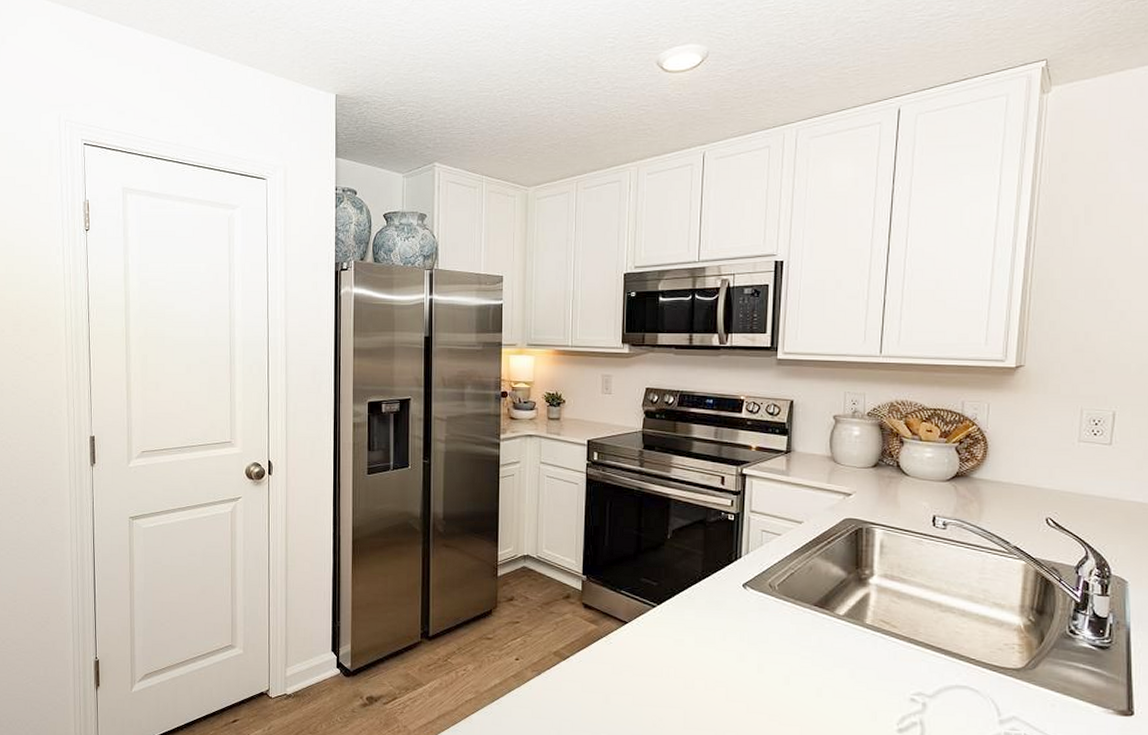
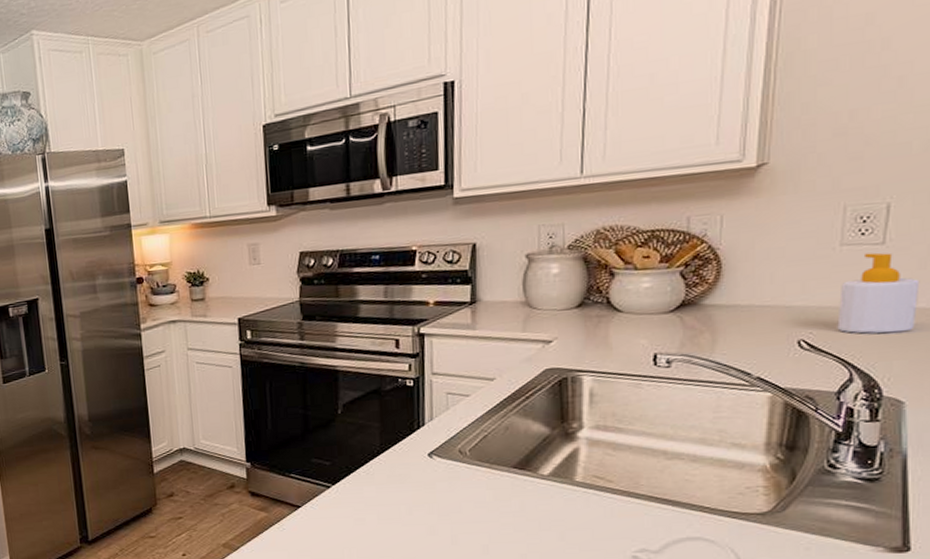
soap bottle: none [1076,451,1138,521] -> present [837,252,920,334]

